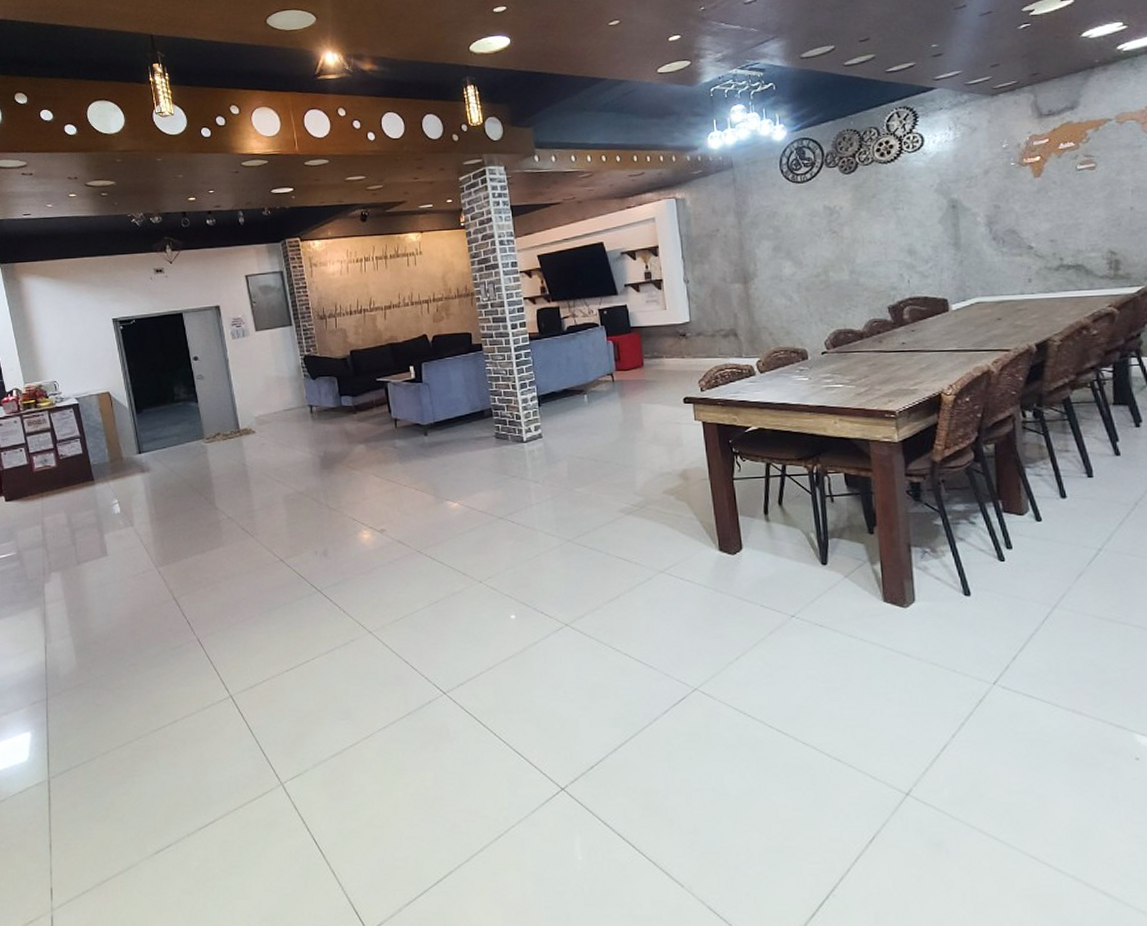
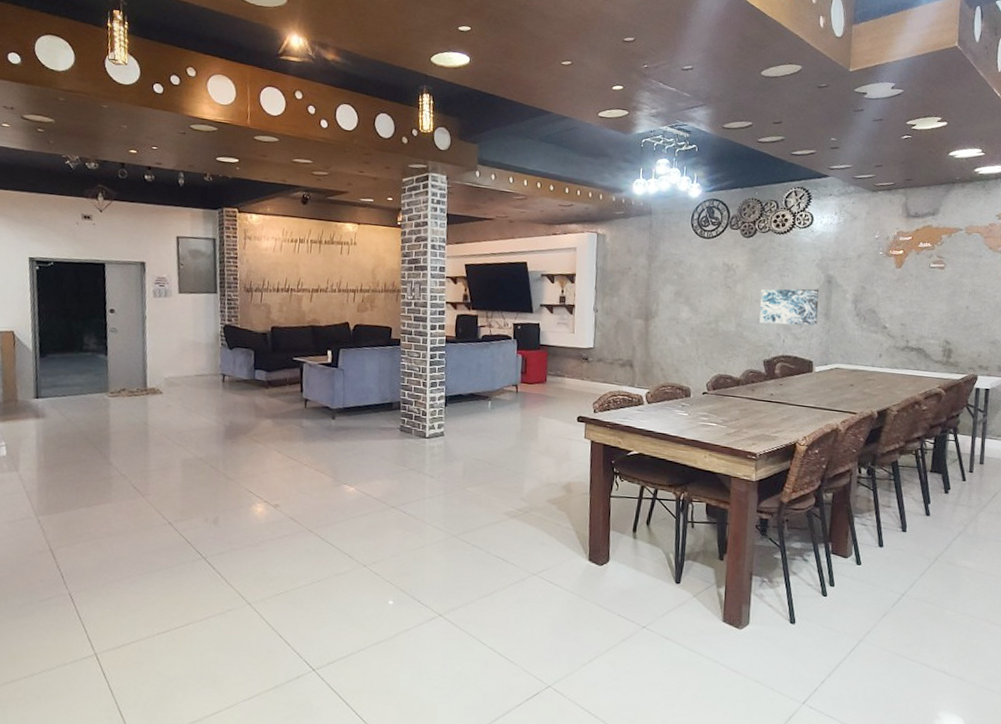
wall art: none [872,217,947,266] -> present [759,288,819,326]

